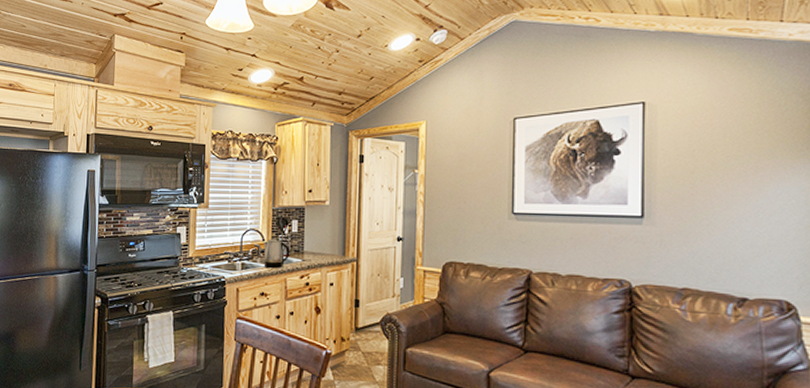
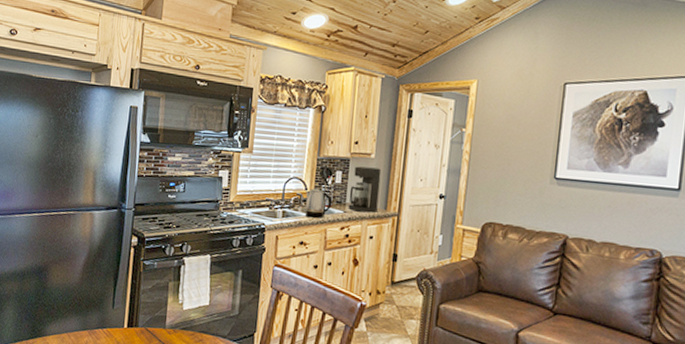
coffee maker: none [306,214,337,260] -> present [348,166,382,213]

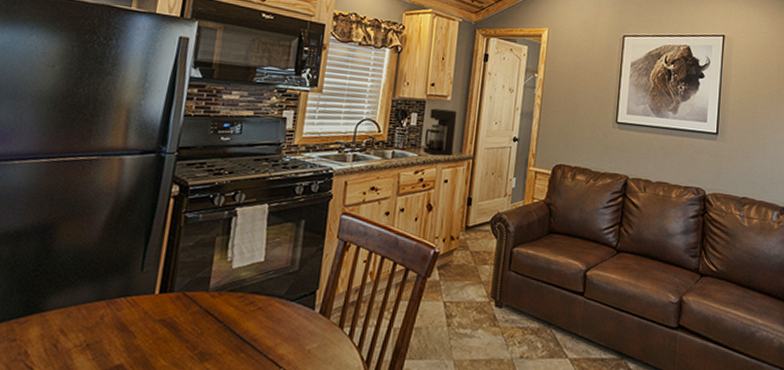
kettle: present [304,188,333,219] -> none [377,130,407,162]

